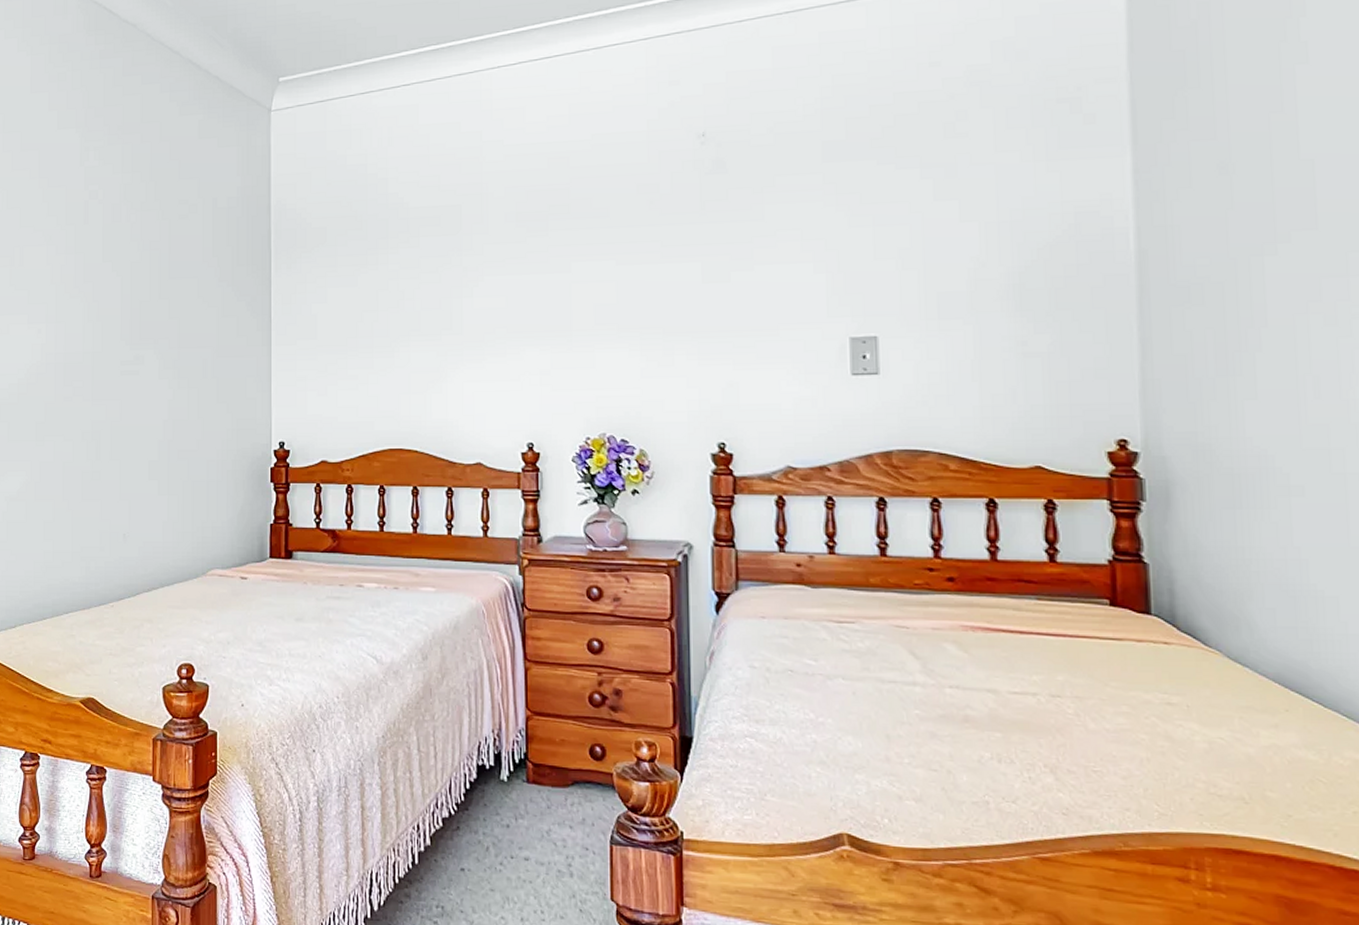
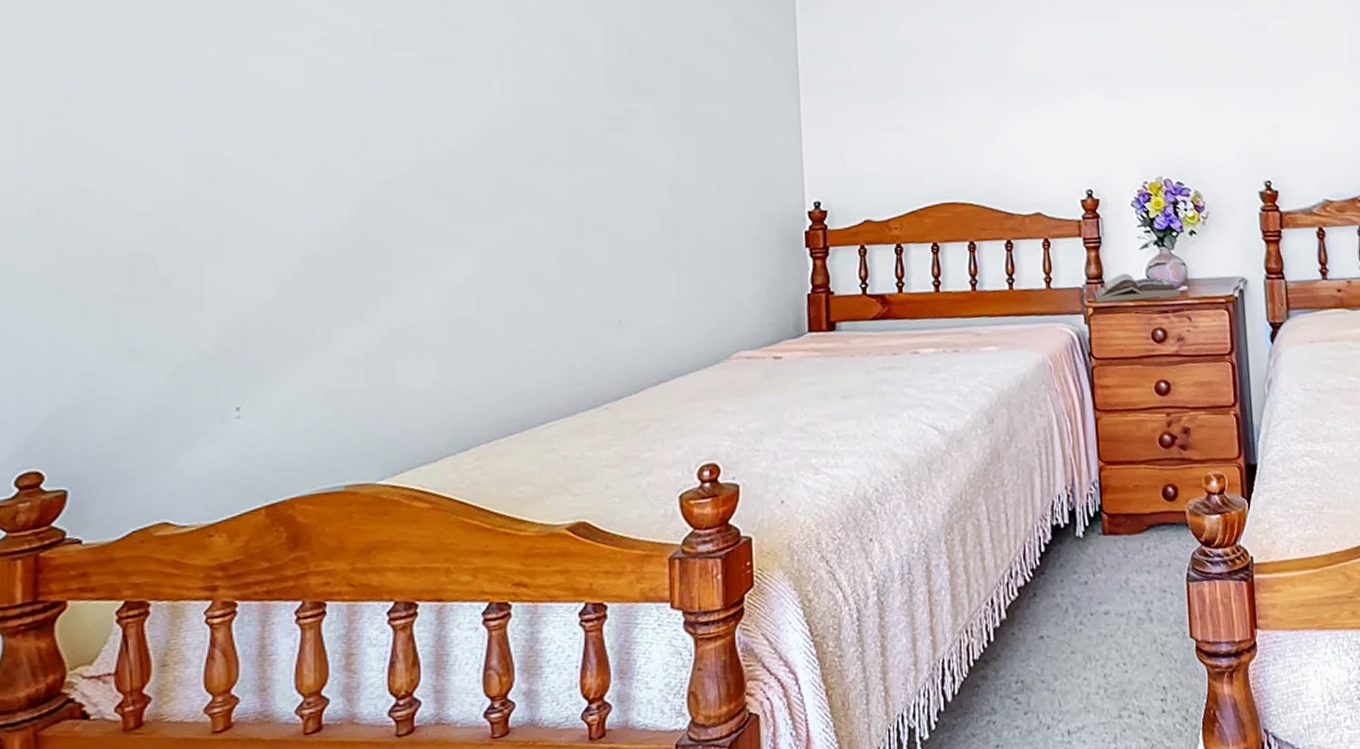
book: none [530,528,620,556] -> present [1094,273,1181,303]

